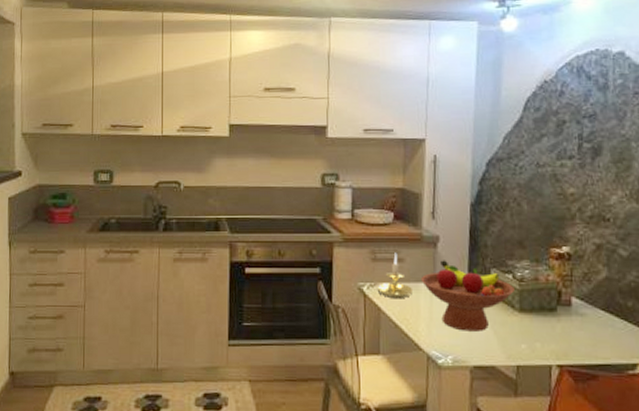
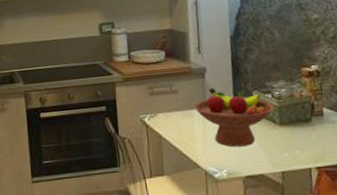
candle holder: present [377,252,412,298] -> none [156,86,187,126]

